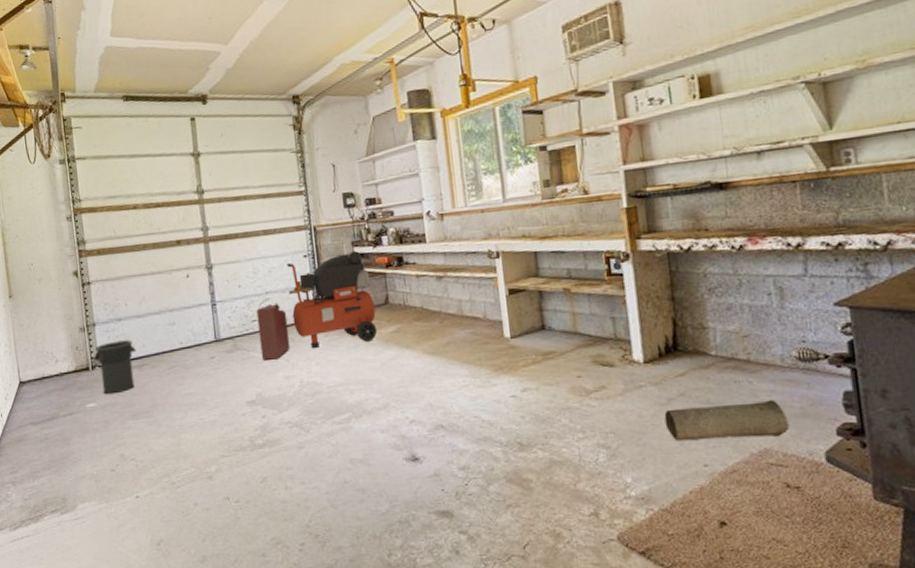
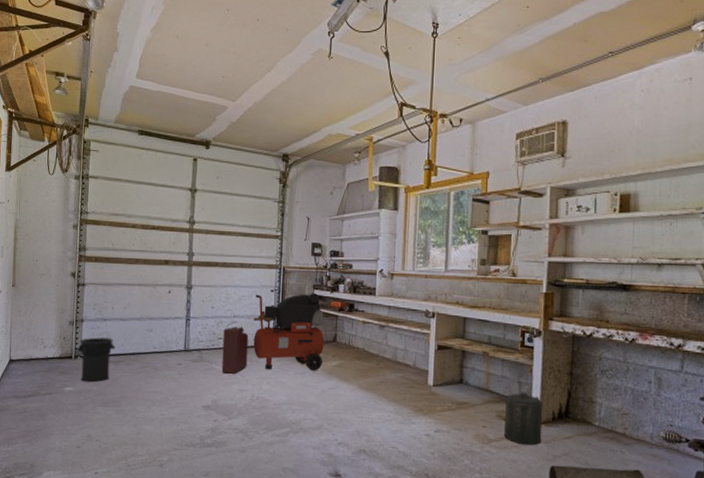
canister: none [595,328,651,391] -> present [502,391,543,446]

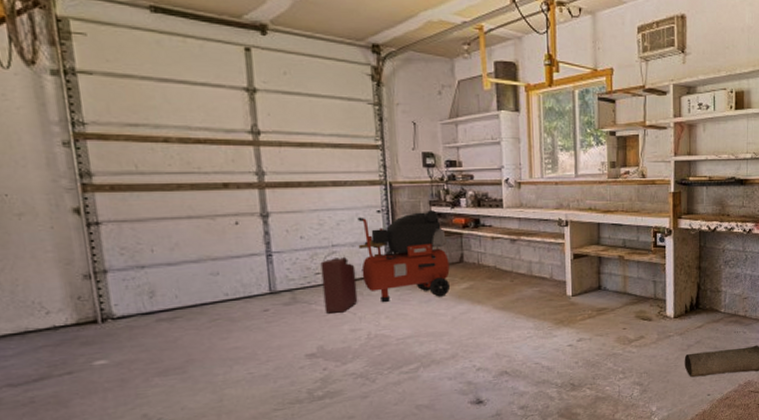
trash can: present [77,337,115,382] -> none [103,290,166,350]
canister: present [502,391,543,446] -> none [639,290,677,340]

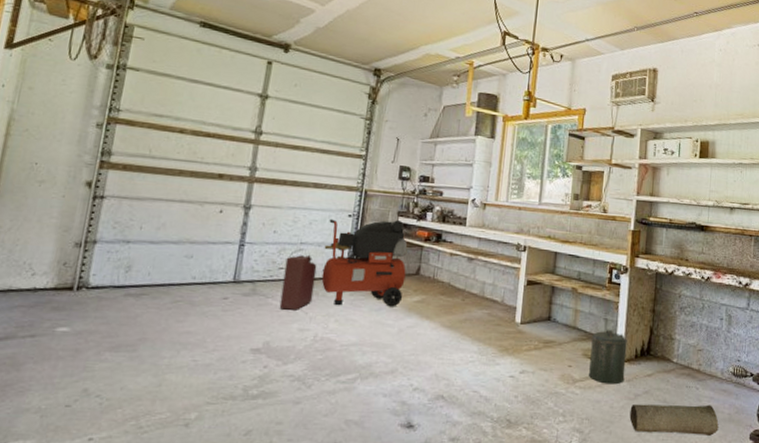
canister: none [639,290,677,340] -> present [588,329,627,385]

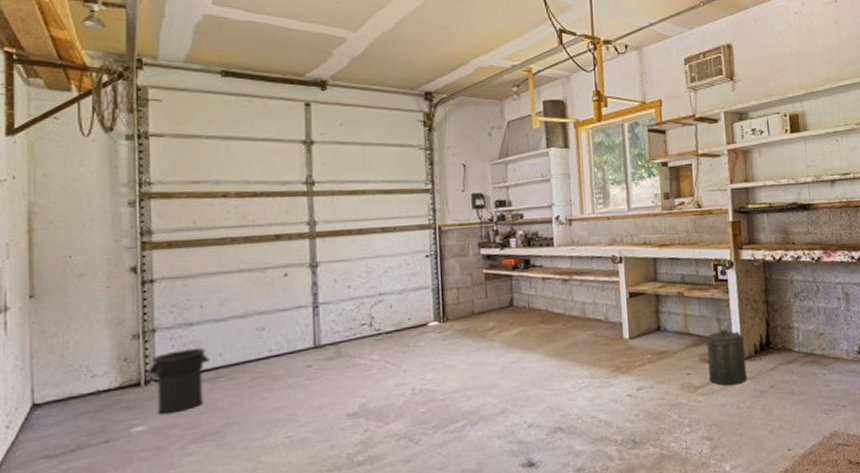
trash can: none [82,263,139,321] -> present [148,348,209,415]
jerry can: present [279,255,317,310] -> none [367,306,404,368]
air compressor: present [321,219,408,307] -> none [405,252,500,354]
decorative log: present [629,403,719,436] -> none [758,388,852,429]

